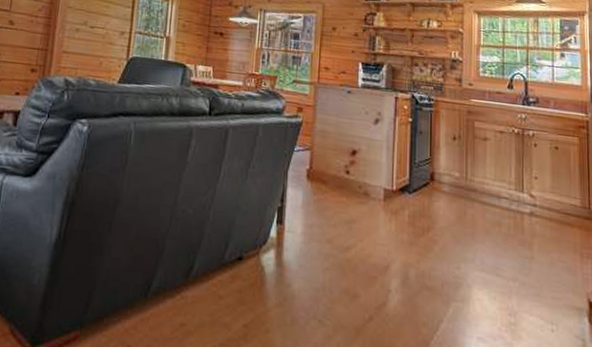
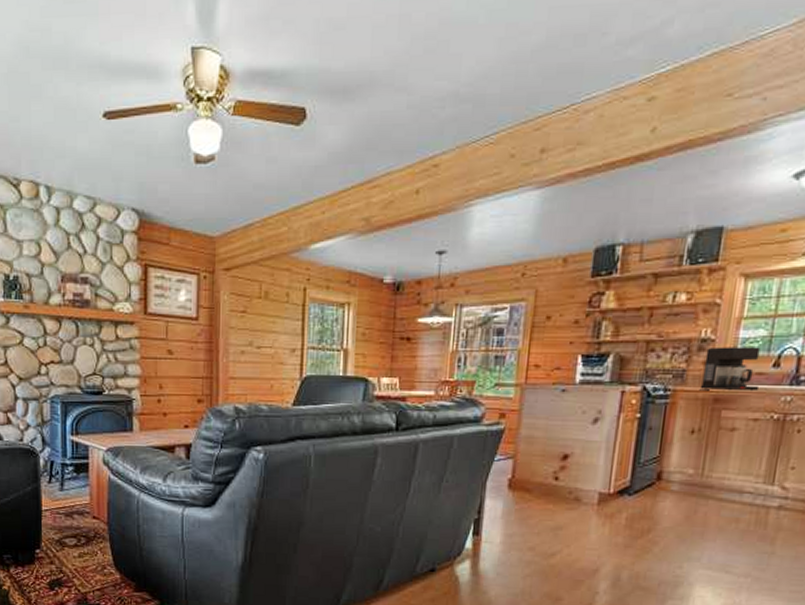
coffee maker: none [455,67,499,108] -> present [699,347,760,392]

